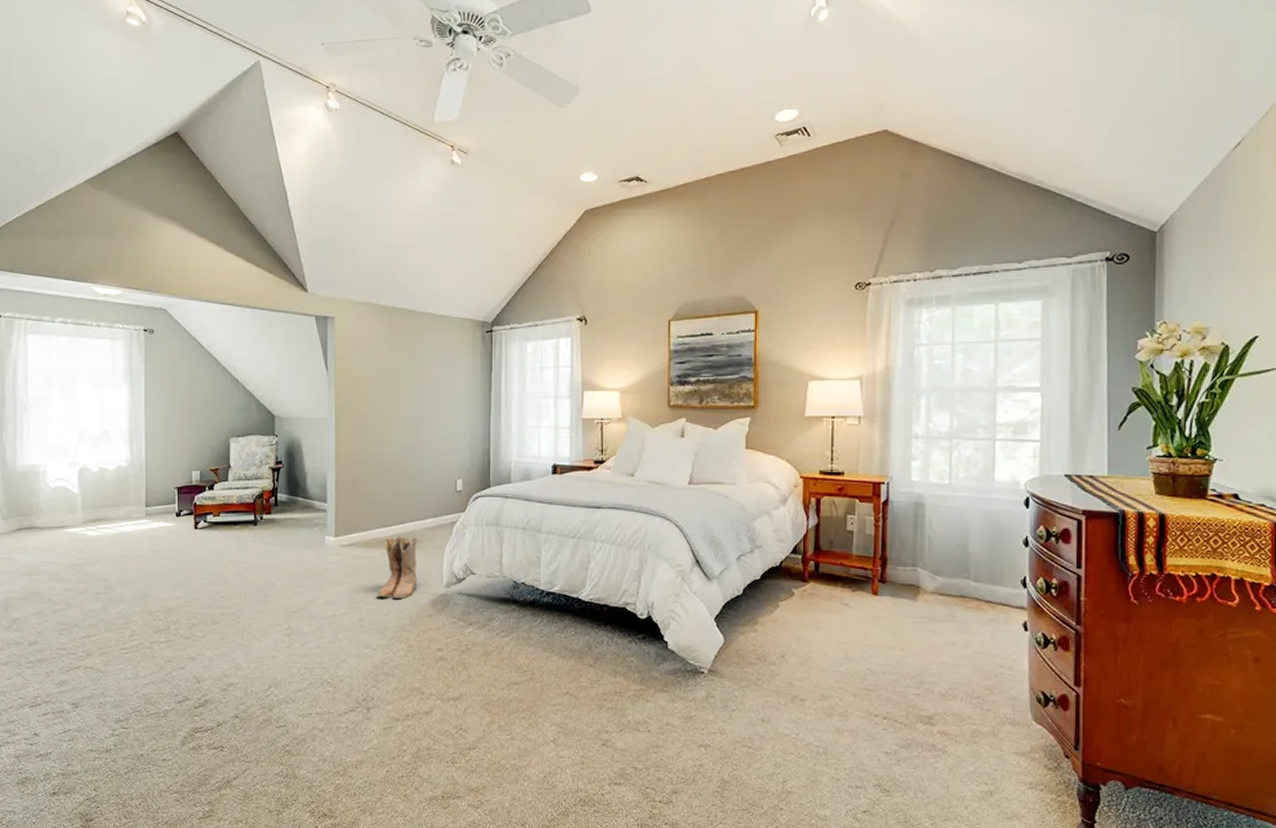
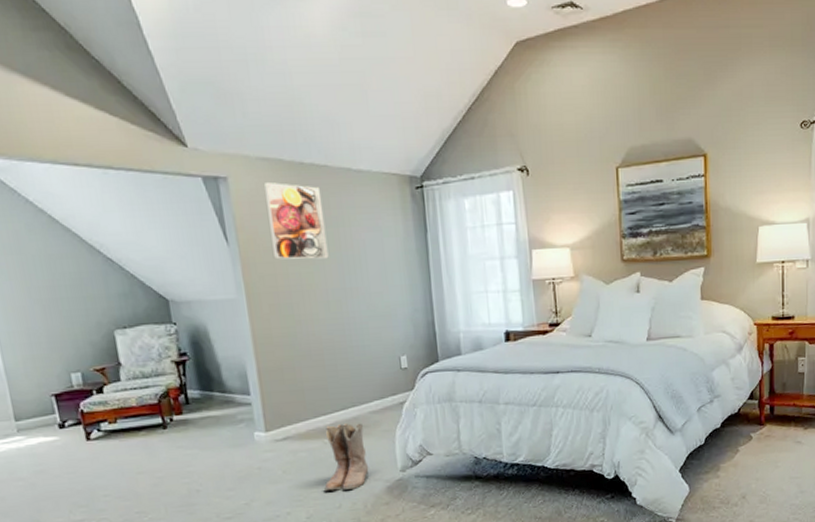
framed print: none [361,322,407,389] -> present [263,181,329,260]

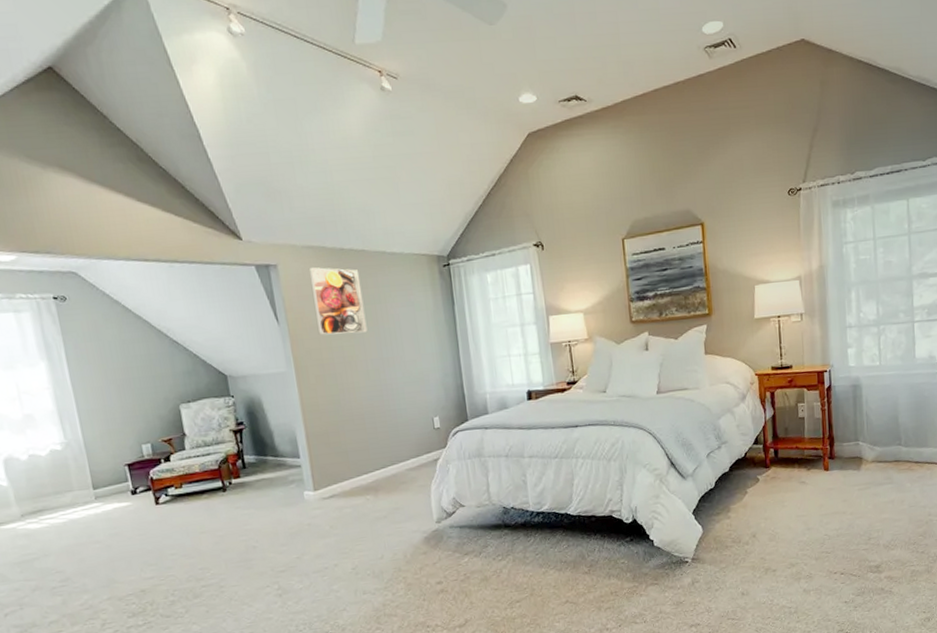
boots: present [323,423,369,491] -> none [366,479,408,543]

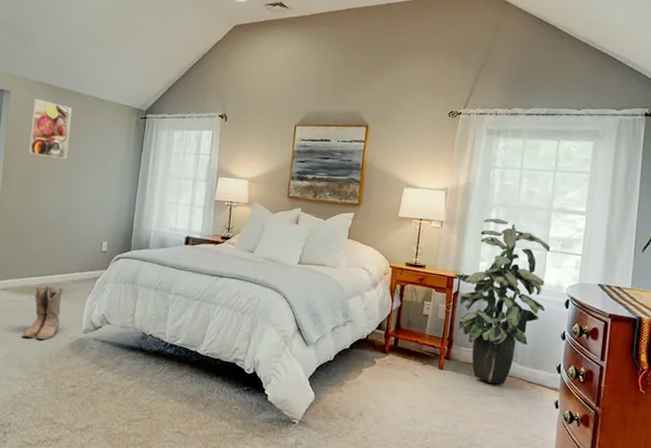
boots: none [366,479,408,543] -> present [22,285,64,340]
indoor plant: none [824,298,922,472] -> present [454,218,550,385]

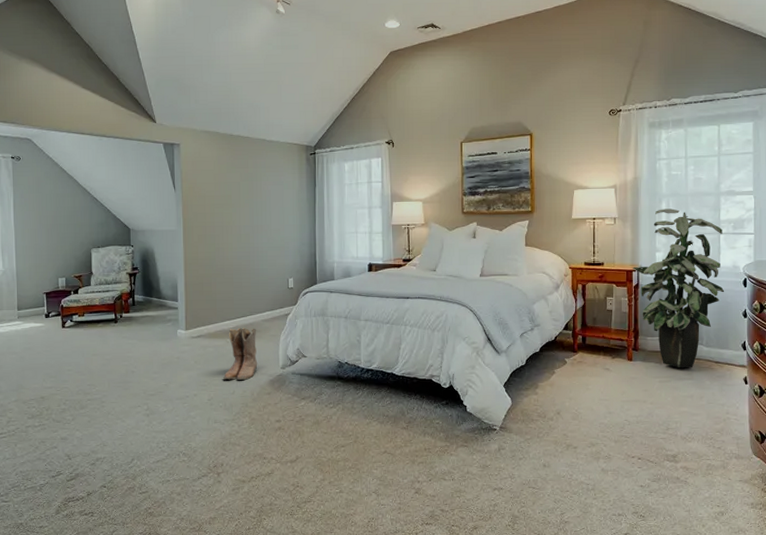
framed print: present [29,98,72,159] -> none [204,147,244,204]

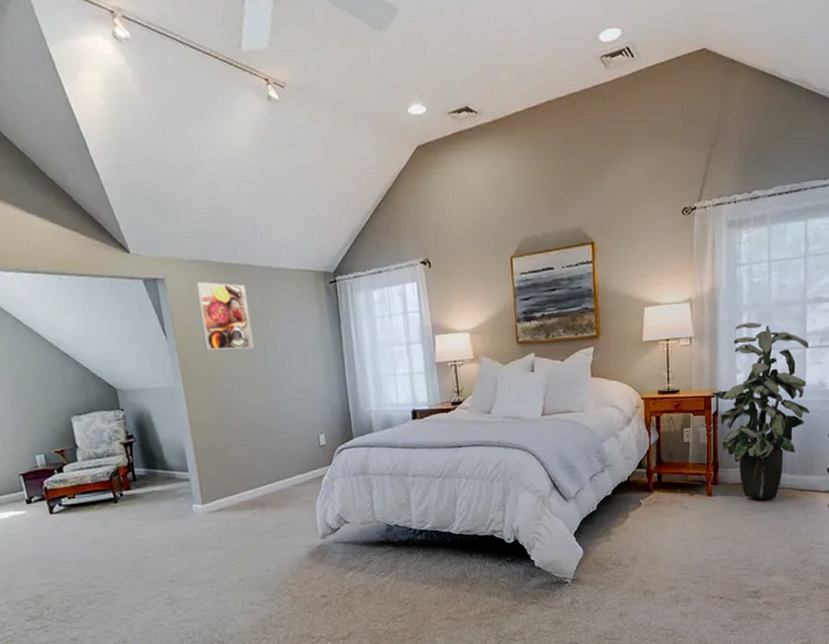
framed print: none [204,147,244,204] -> present [195,281,254,351]
boots: present [222,328,258,380] -> none [253,495,294,556]

